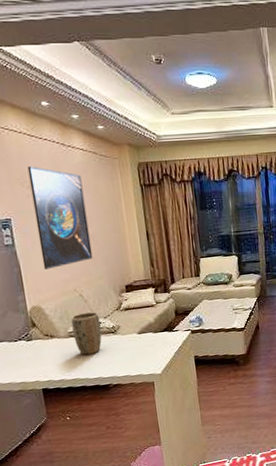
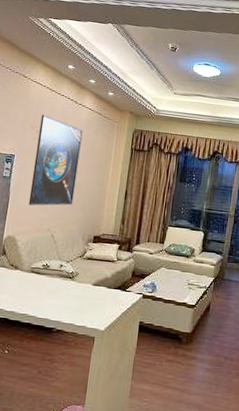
plant pot: present [71,312,102,355] -> none [34,252,63,294]

